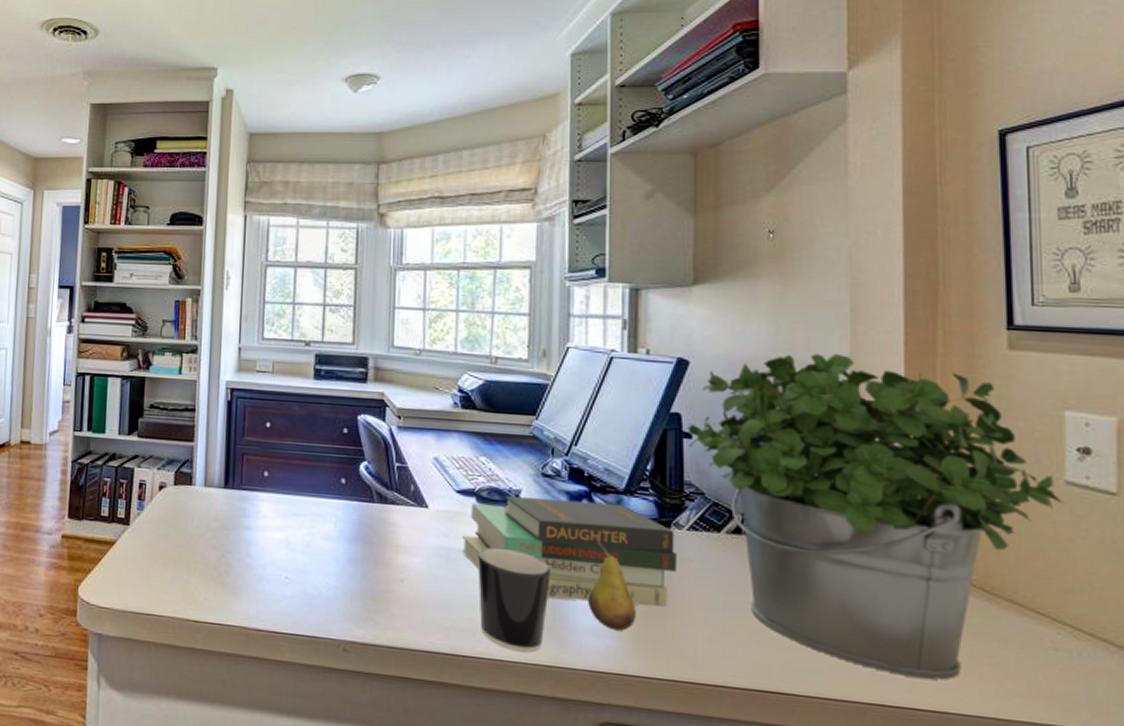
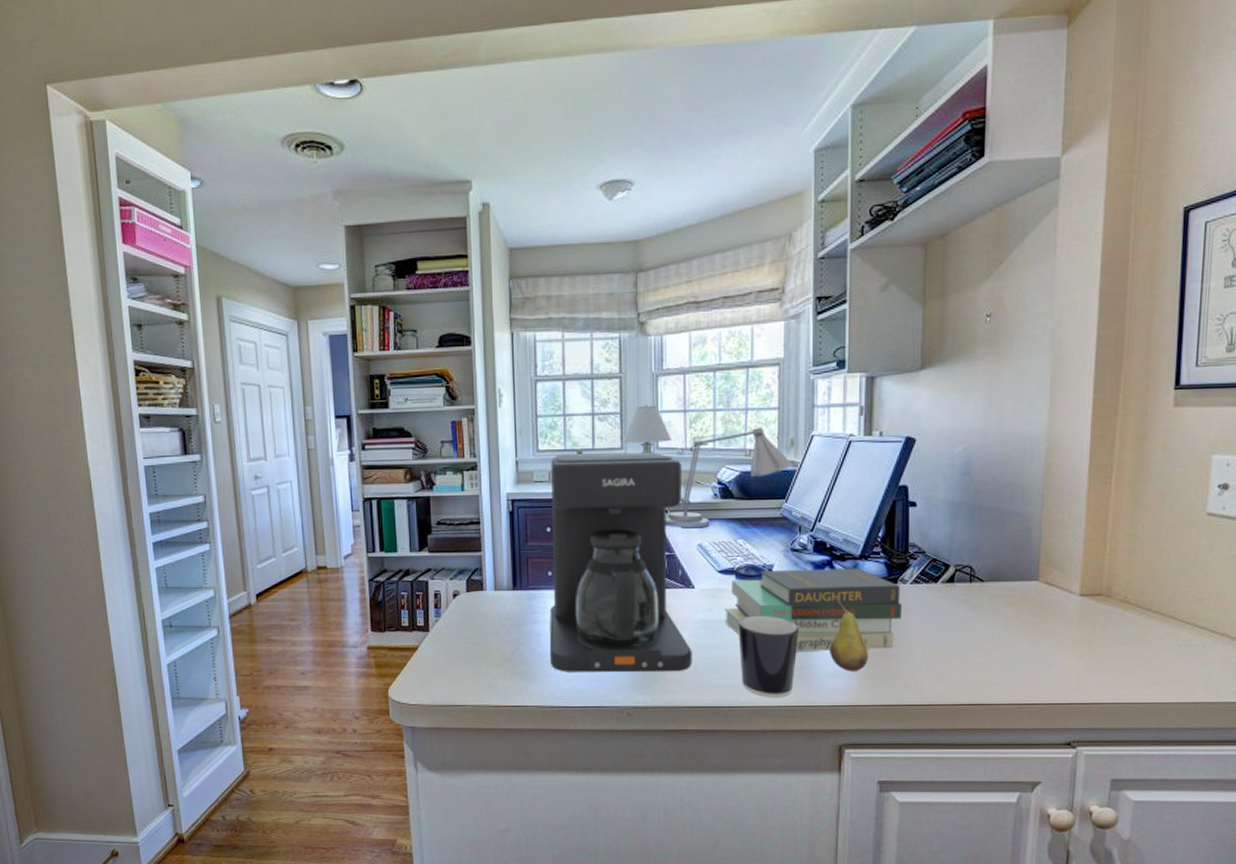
coffee maker: none [258,345,423,605] -> present [549,452,692,672]
table lamp: none [355,298,408,352] -> present [623,404,671,454]
desk lamp: none [398,333,543,439] -> present [665,427,791,529]
potted plant: present [687,353,1064,680] -> none [913,421,1205,679]

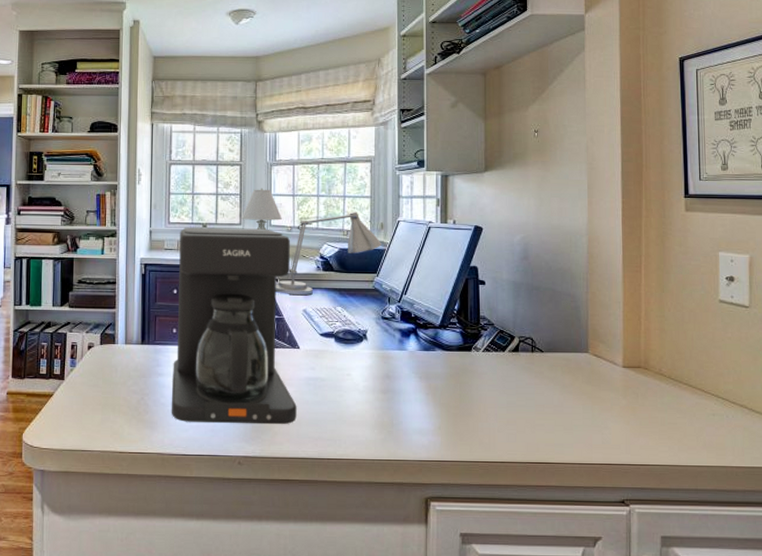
books: present [724,568,902,651] -> none [325,335,476,409]
mug: present [738,615,800,698] -> none [337,375,390,452]
fruit: present [830,596,869,671] -> none [416,360,449,429]

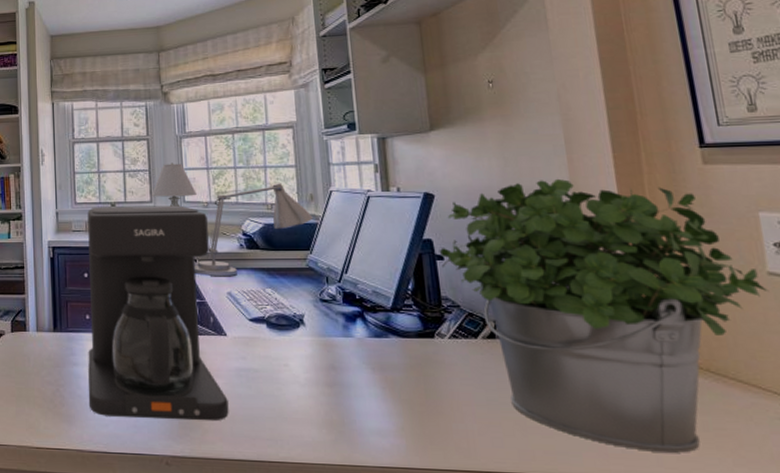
potted plant: none [482,218,719,443] -> present [439,178,769,453]

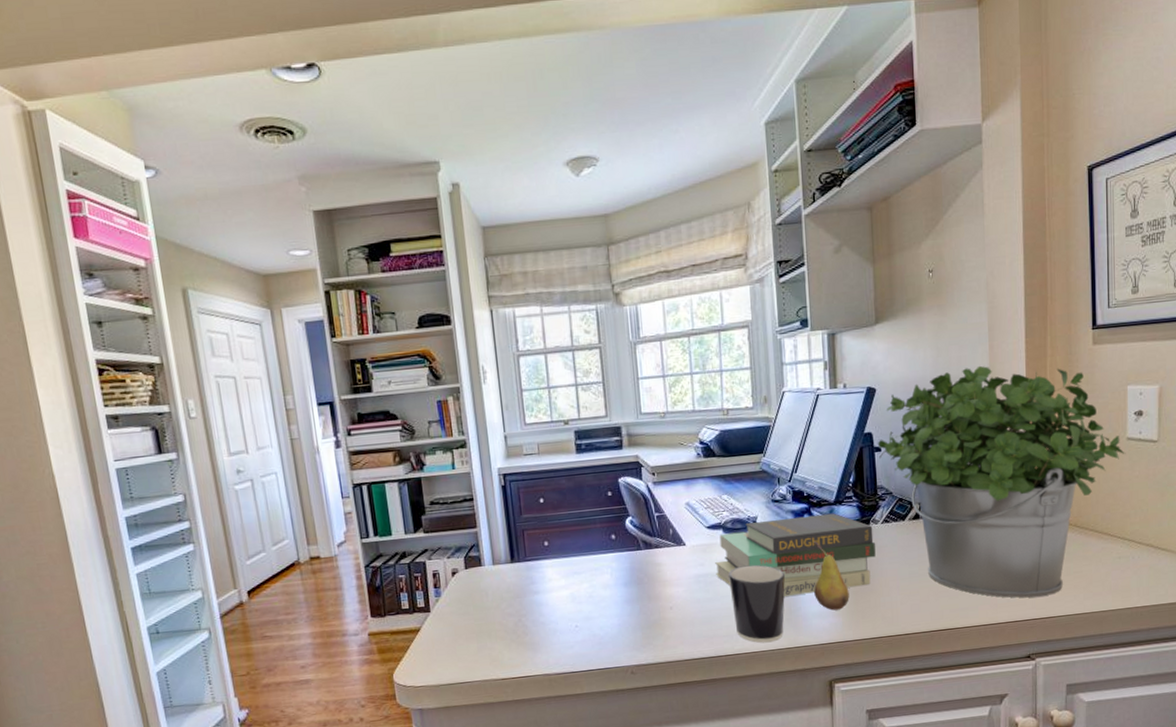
coffee maker: present [87,205,229,420] -> none [539,418,689,639]
table lamp: present [152,162,197,207] -> none [607,372,653,420]
desk lamp: present [194,183,313,277] -> none [653,387,766,489]
books: none [258,320,444,407] -> present [715,513,876,596]
mug: none [273,365,337,455] -> present [729,564,786,644]
fruit: none [368,349,414,430] -> present [814,541,849,611]

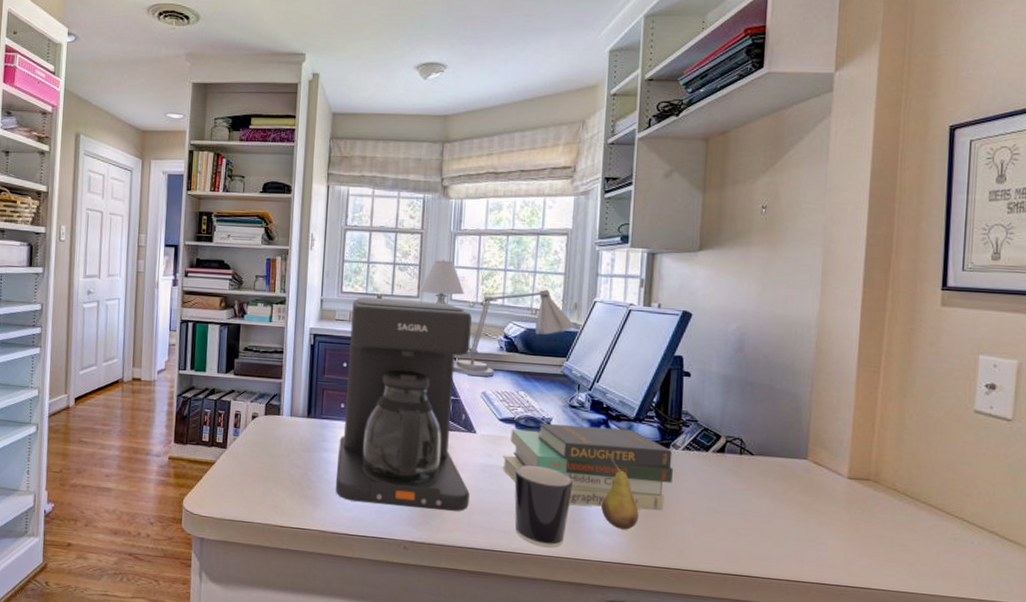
coffee maker: none [539,418,689,639] -> present [335,297,473,512]
table lamp: none [607,372,653,420] -> present [420,259,464,304]
desk lamp: none [653,387,766,489] -> present [453,289,574,377]
potted plant: present [877,365,1126,598] -> none [687,308,972,564]

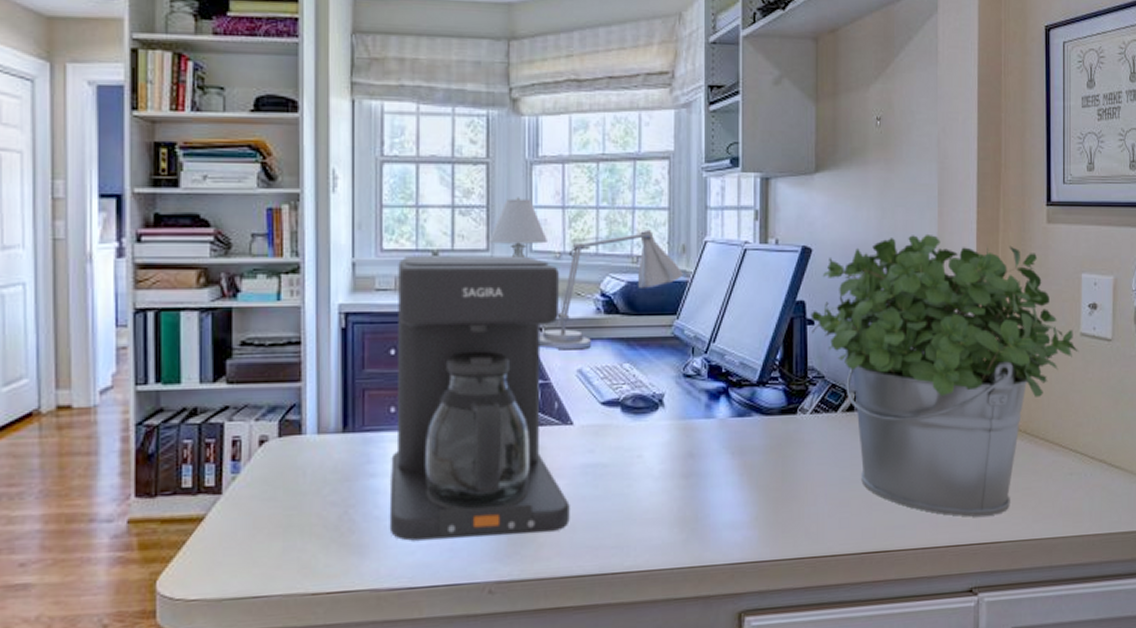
books: present [502,423,673,511] -> none [608,396,802,499]
mug: present [514,464,574,549] -> none [624,455,694,560]
fruit: present [601,455,639,530] -> none [727,431,768,521]
potted plant: none [687,308,972,564] -> present [810,233,1080,517]

